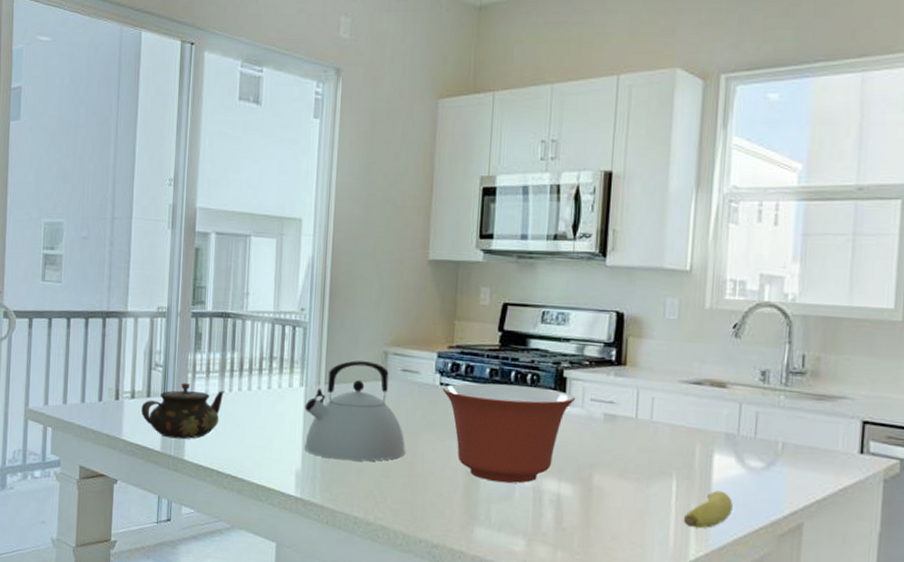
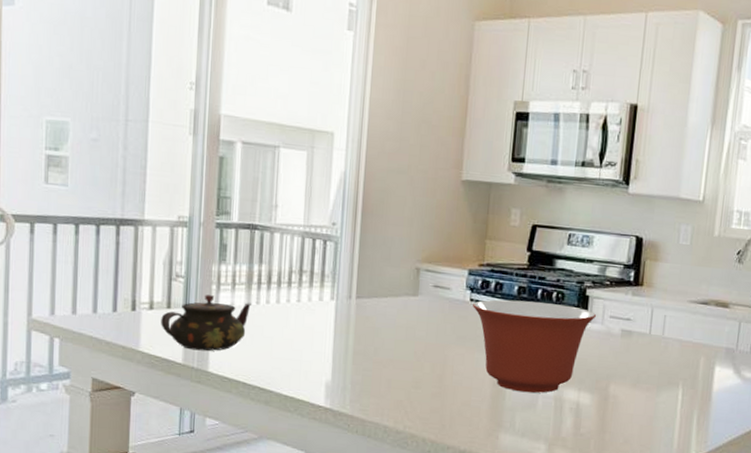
kettle: present [304,360,405,462] -> none [335,275,435,373]
fruit: present [683,490,733,529] -> none [686,398,729,432]

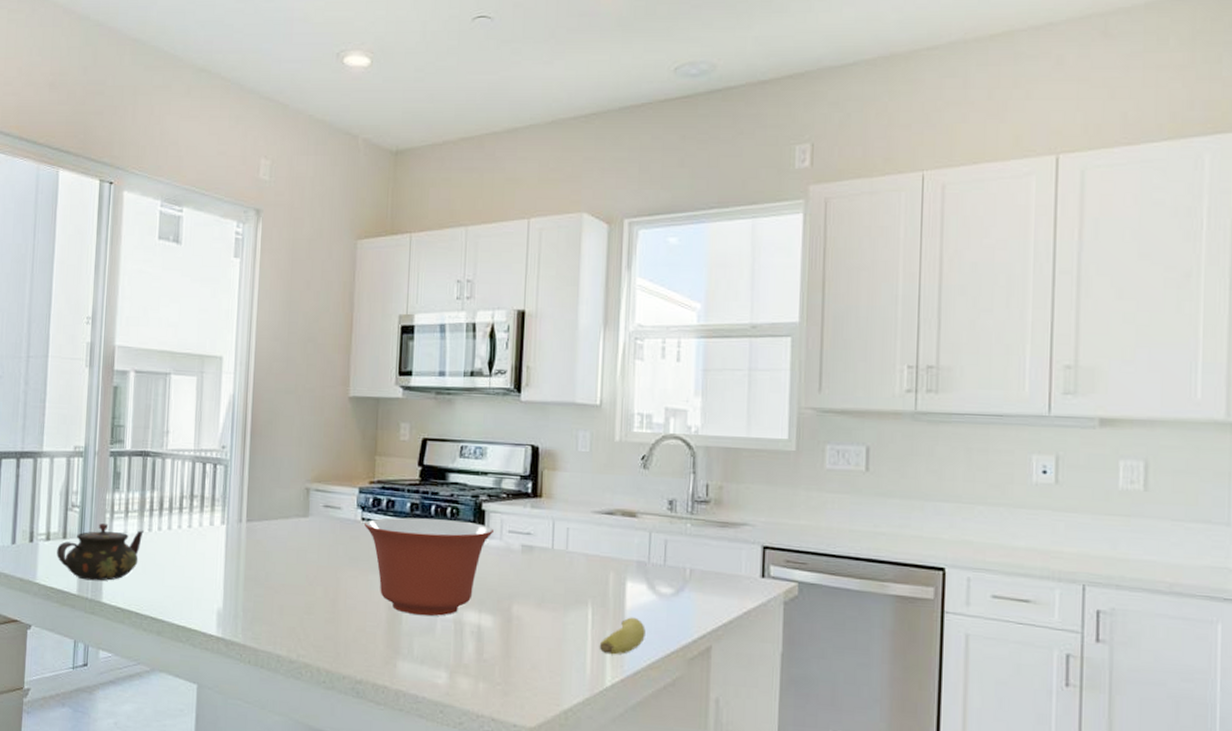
fruit: none [686,398,729,432] -> present [599,617,646,655]

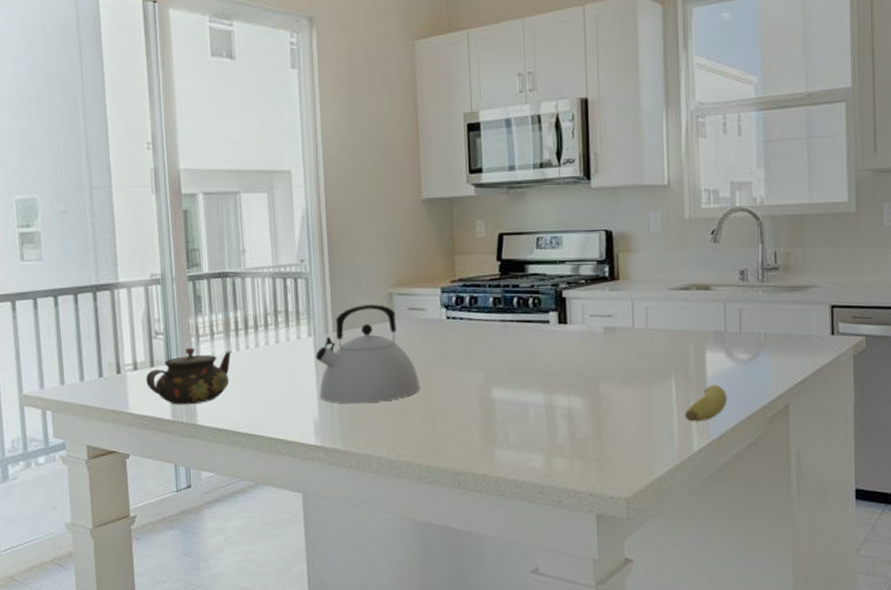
kettle: none [226,497,328,599] -> present [315,304,420,404]
mixing bowl: present [364,517,493,616] -> none [450,310,575,405]

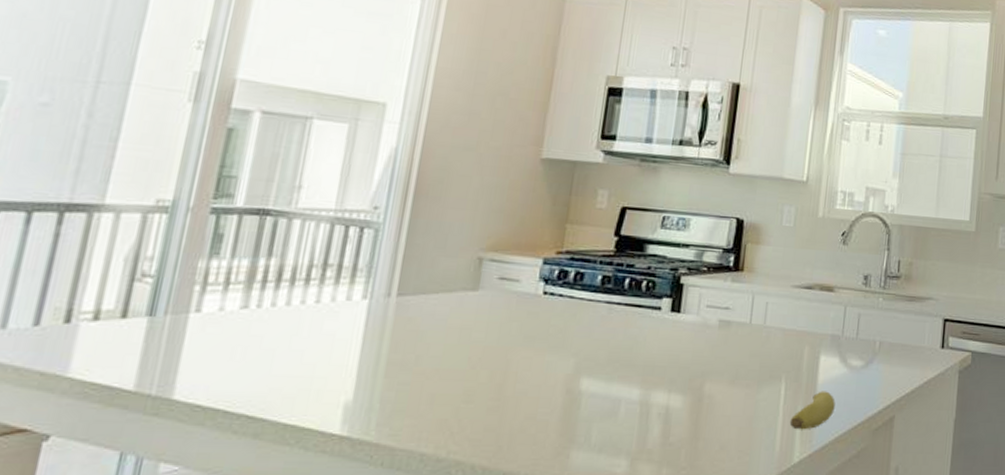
teapot: present [146,347,232,405] -> none [107,297,250,372]
kettle: present [315,304,420,404] -> none [360,267,495,387]

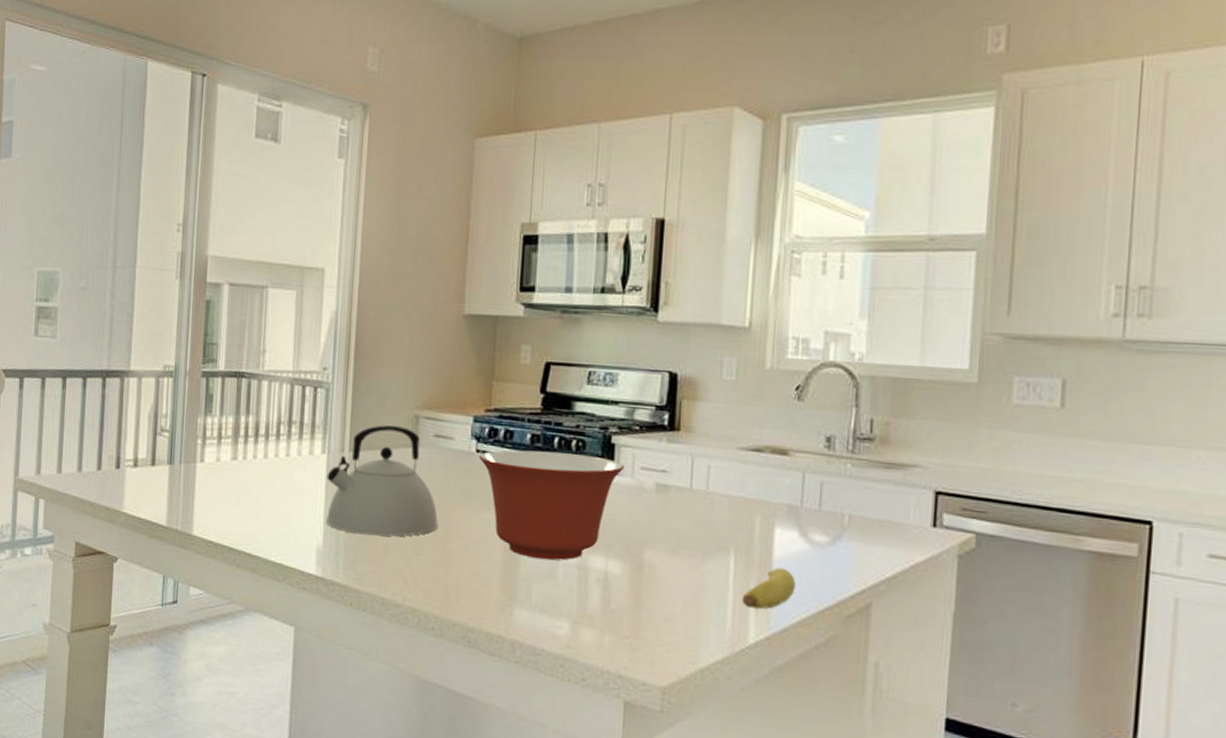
kettle: none [360,267,495,387] -> present [326,425,438,537]
mixing bowl: none [546,291,691,399] -> present [479,450,624,561]

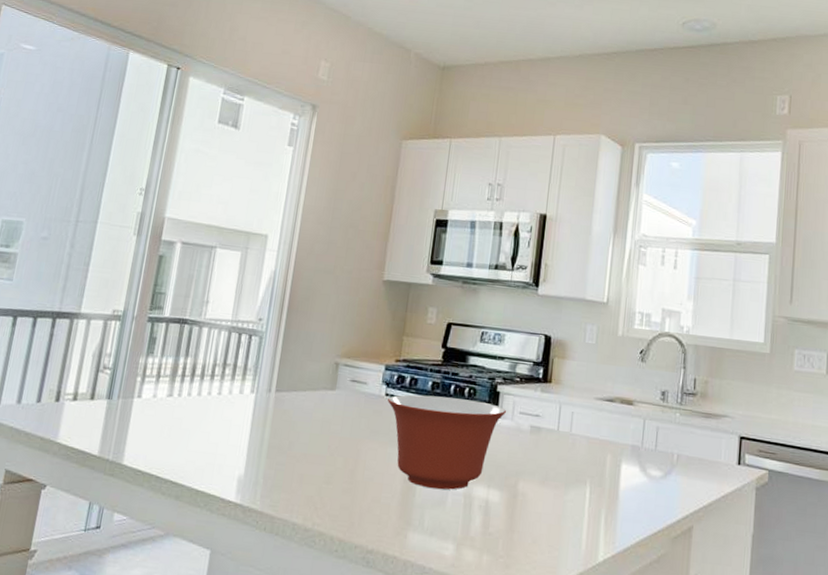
kettle: present [326,425,438,537] -> none [249,370,349,468]
fruit: present [741,567,796,610] -> none [594,497,636,532]

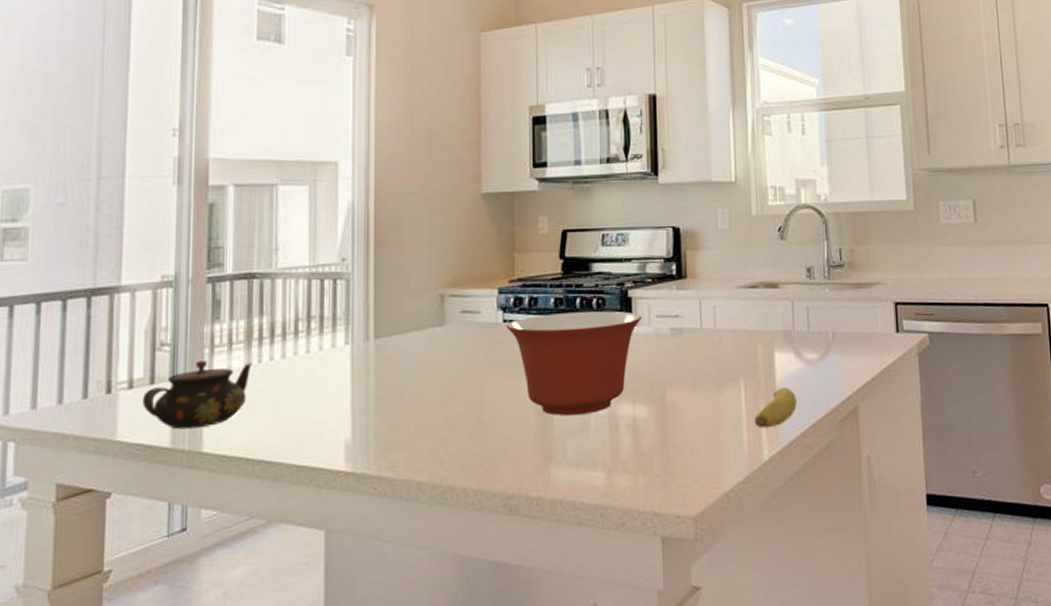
teapot: none [82,386,173,443] -> present [143,359,252,430]
fruit: none [594,497,636,532] -> present [754,387,797,429]

